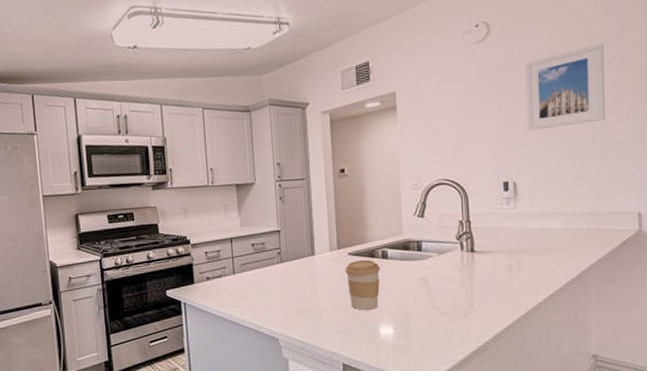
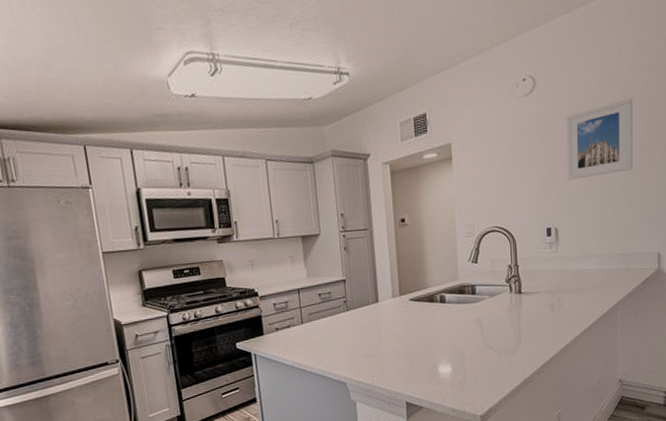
coffee cup: present [345,259,380,310] -> none [406,304,439,352]

